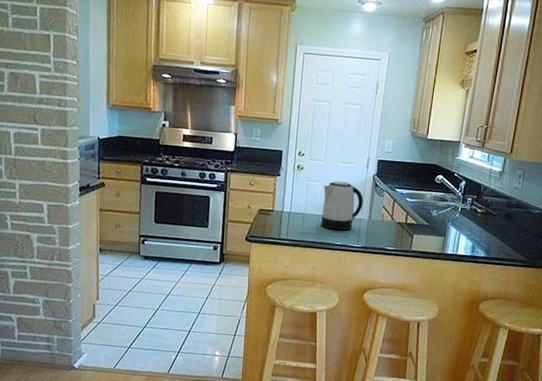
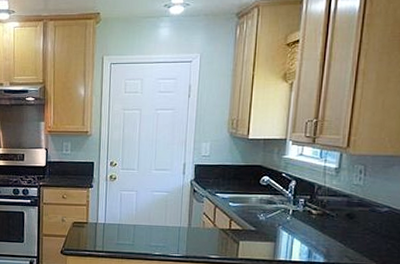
kettle: present [321,181,364,231] -> none [137,189,182,240]

